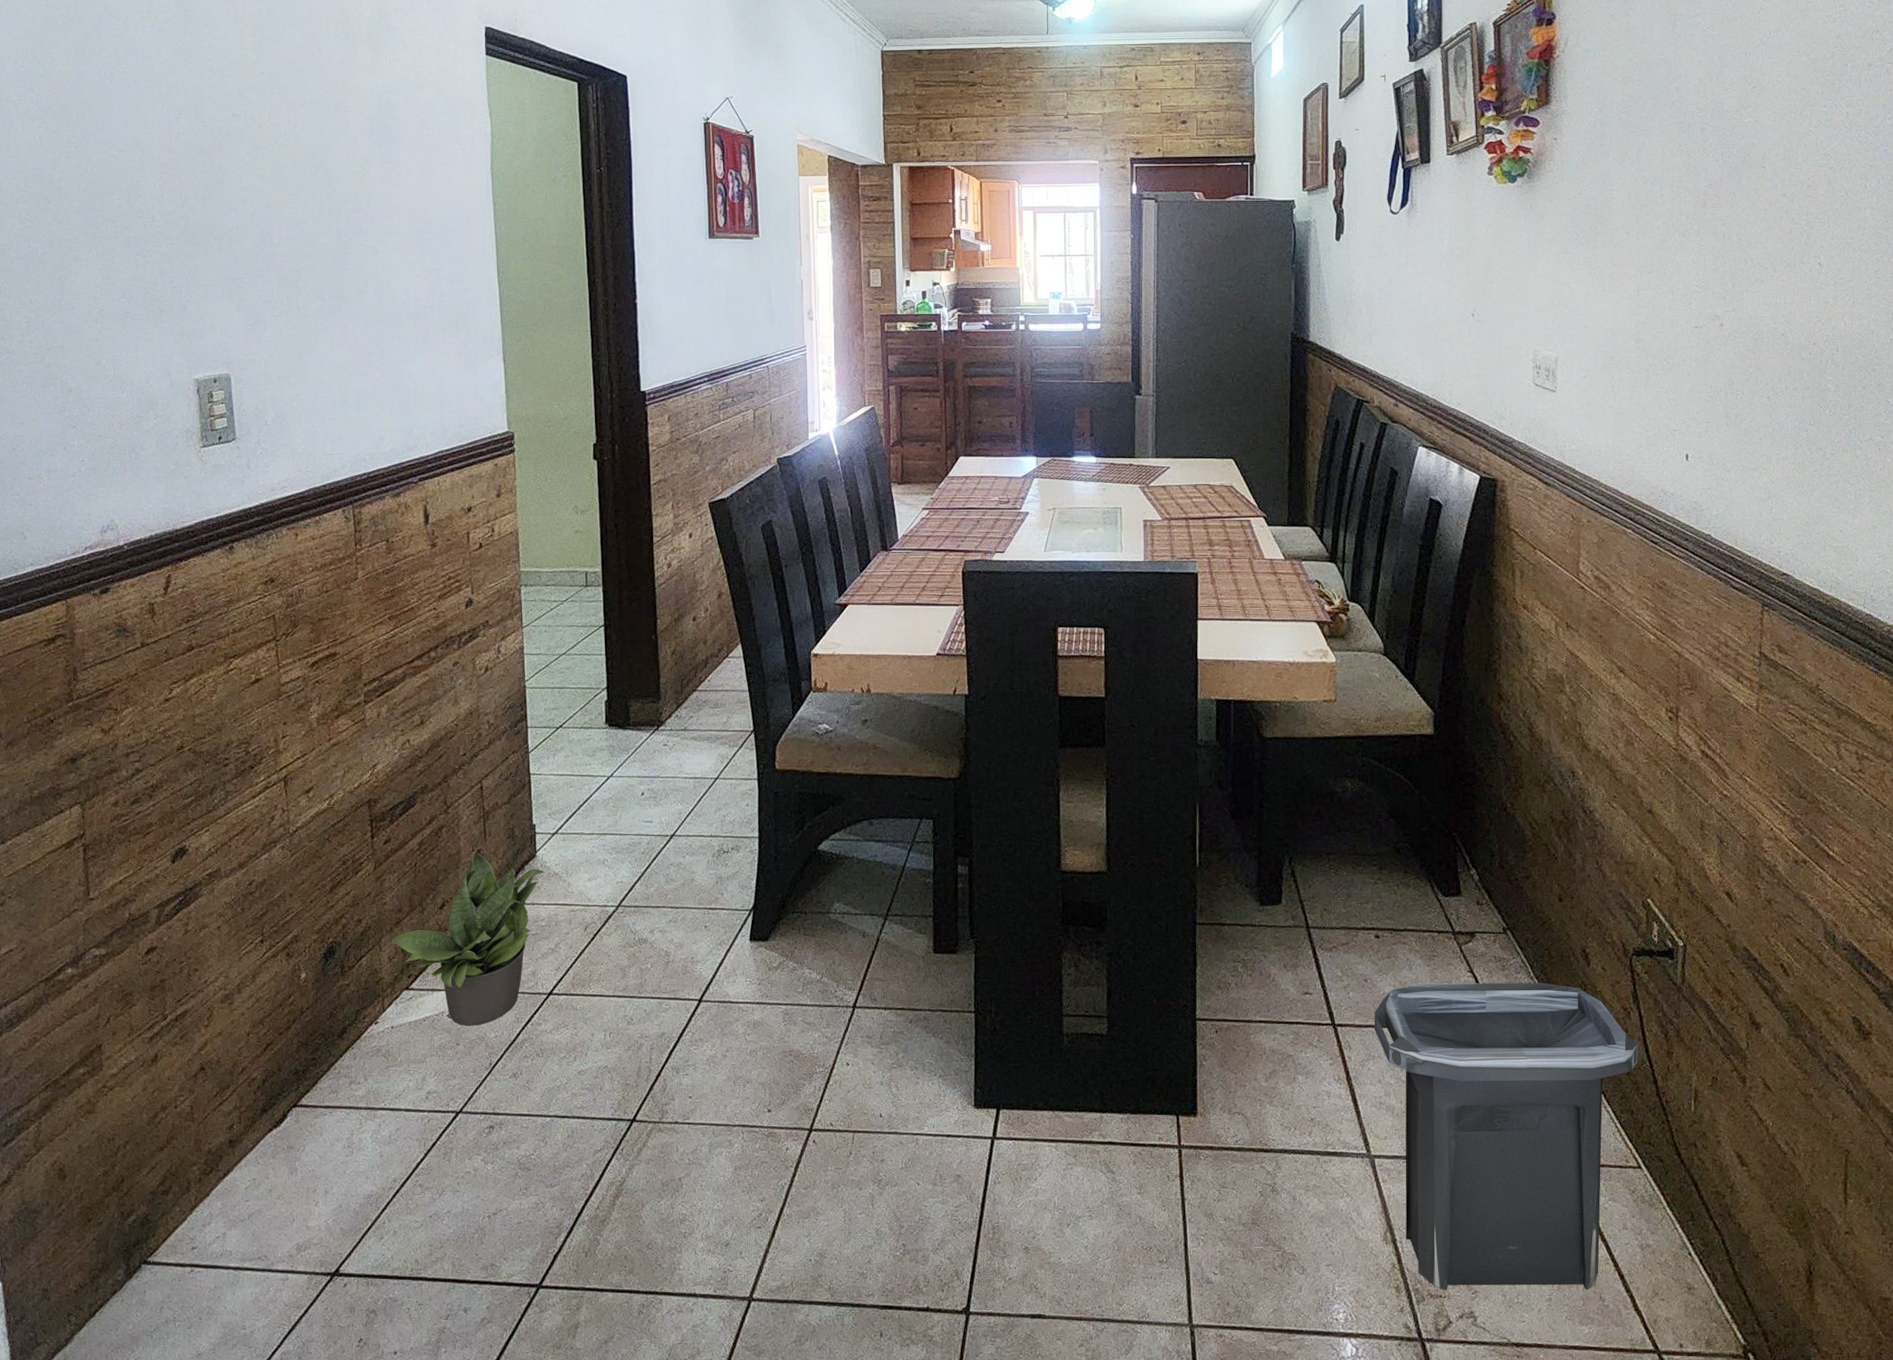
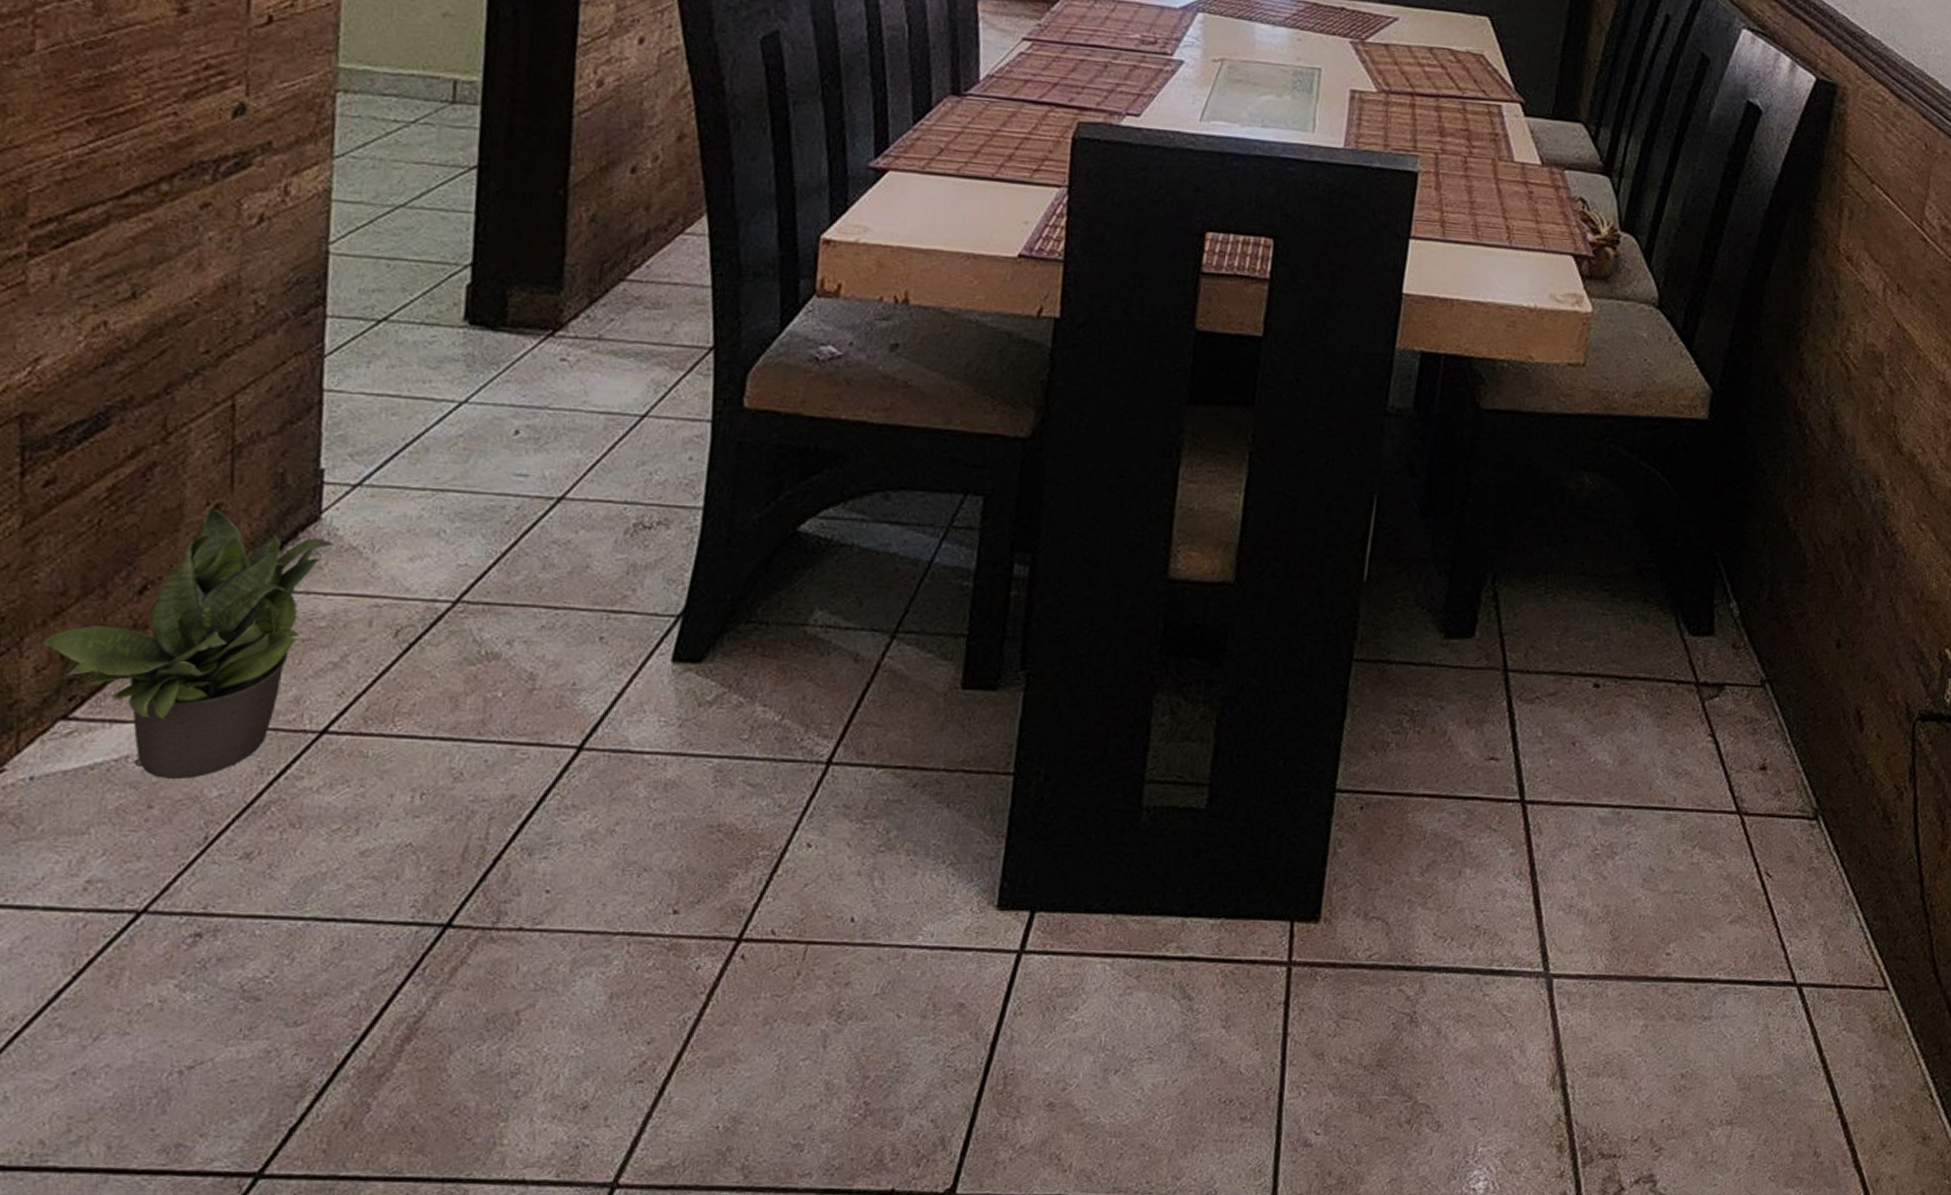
trash can: present [1374,982,1638,1290] -> none [1575,749,1908,1148]

